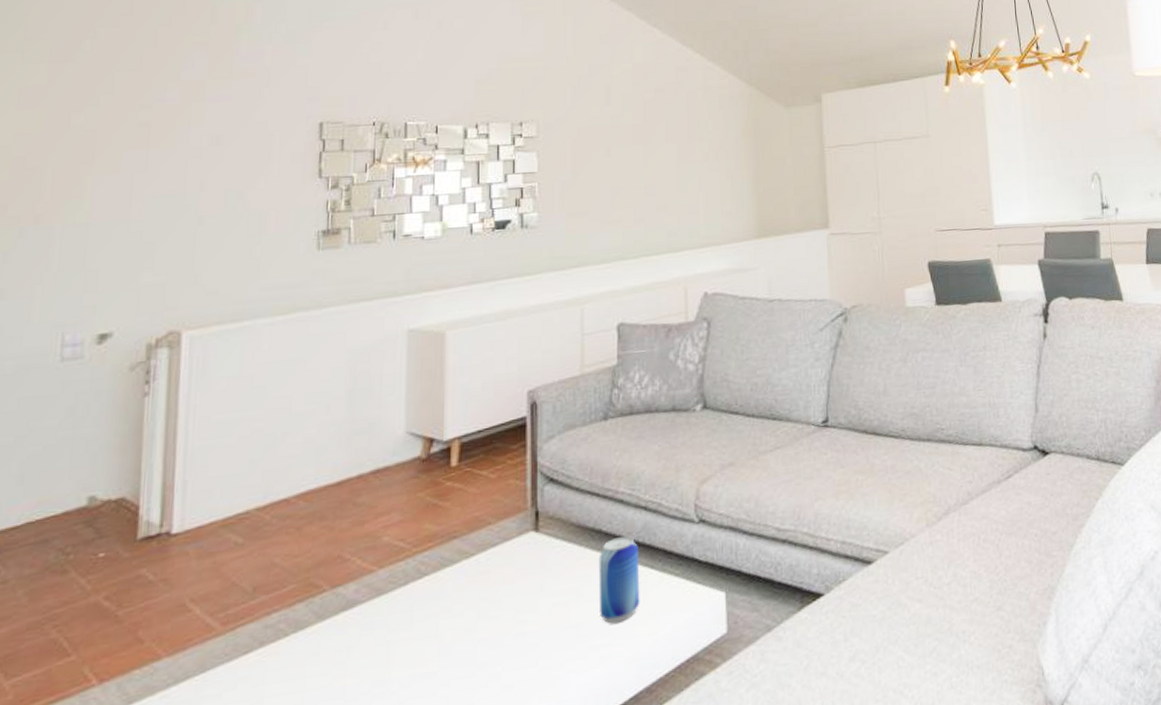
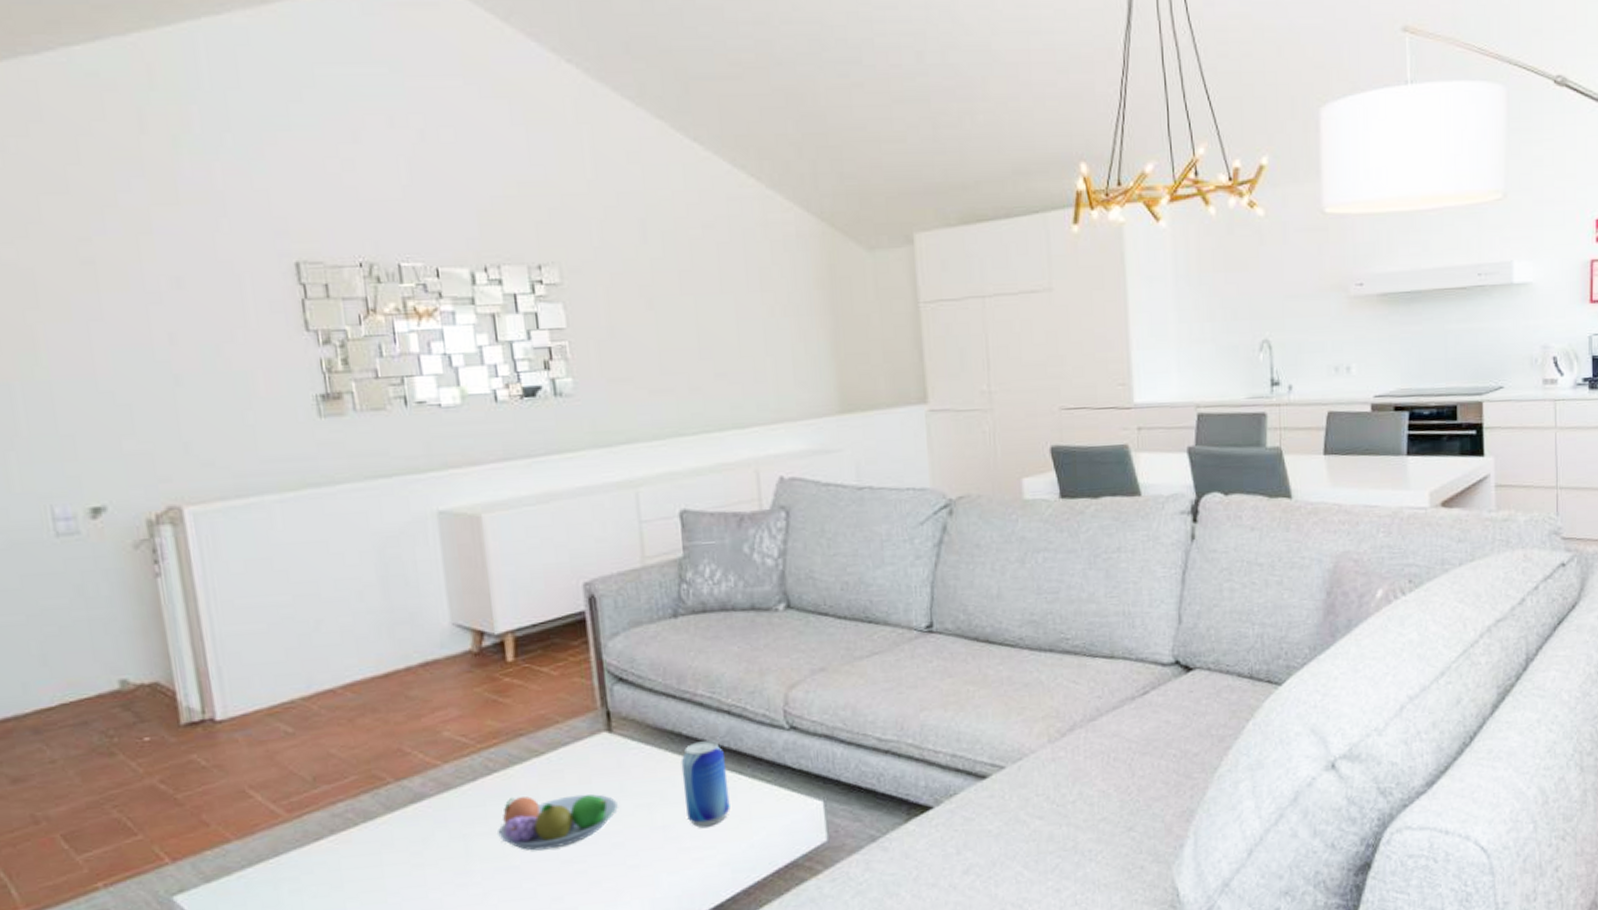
fruit bowl: none [421,594,536,656] -> present [498,794,618,851]

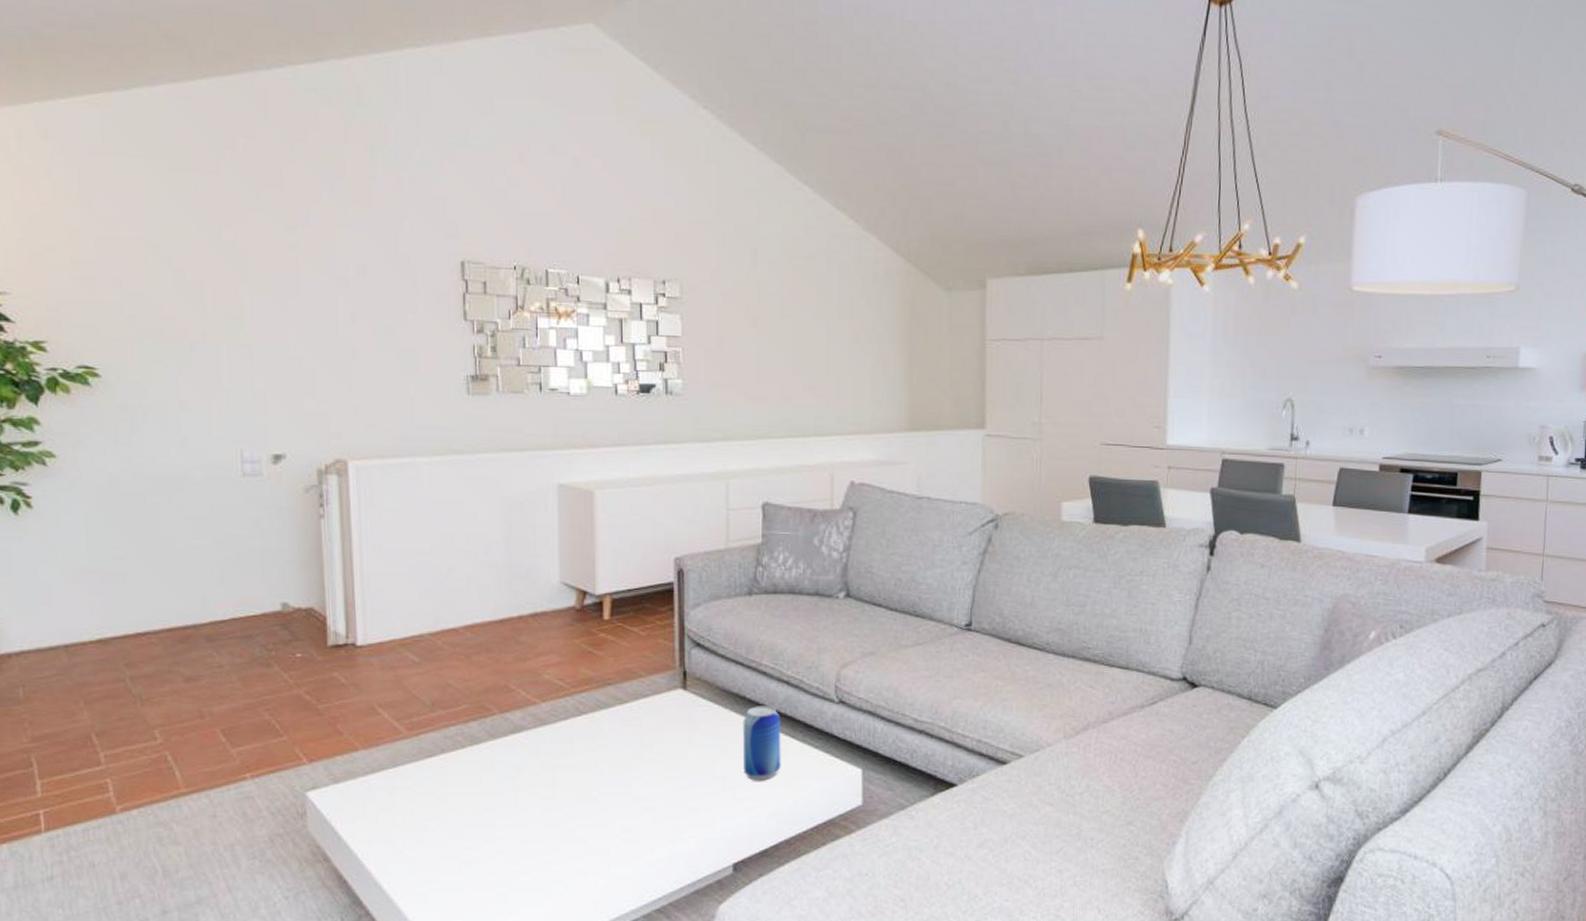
fruit bowl: present [498,794,618,851] -> none [582,738,685,786]

